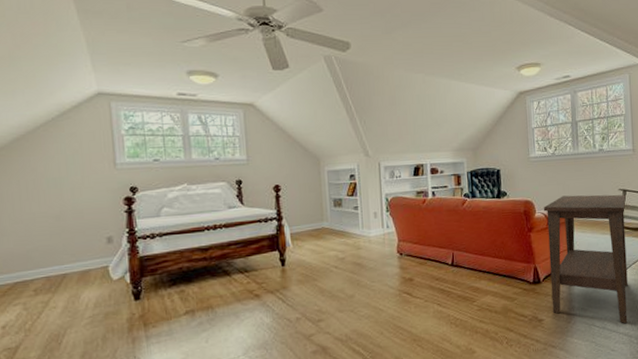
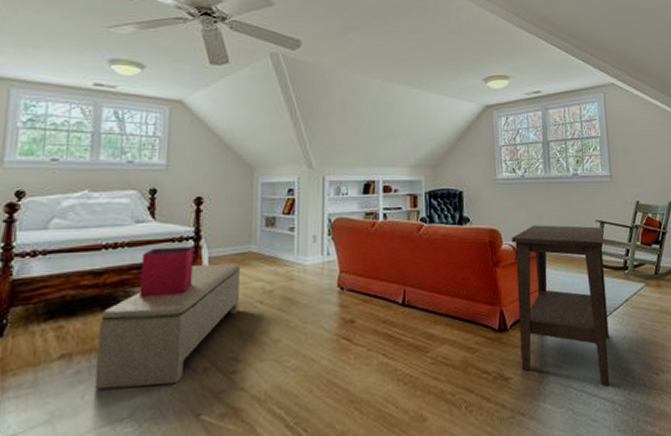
bench: none [212,238,319,336] -> present [95,263,241,390]
storage bin: none [237,225,280,266] -> present [139,246,194,297]

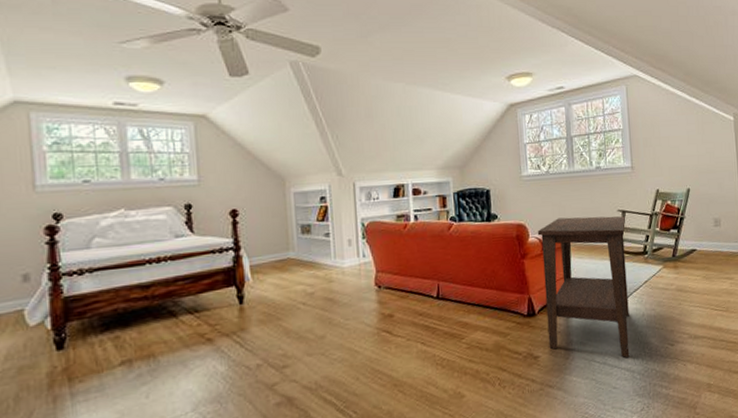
bench: present [95,263,241,390] -> none [154,270,283,390]
storage bin: present [139,246,194,297] -> none [185,256,237,306]

